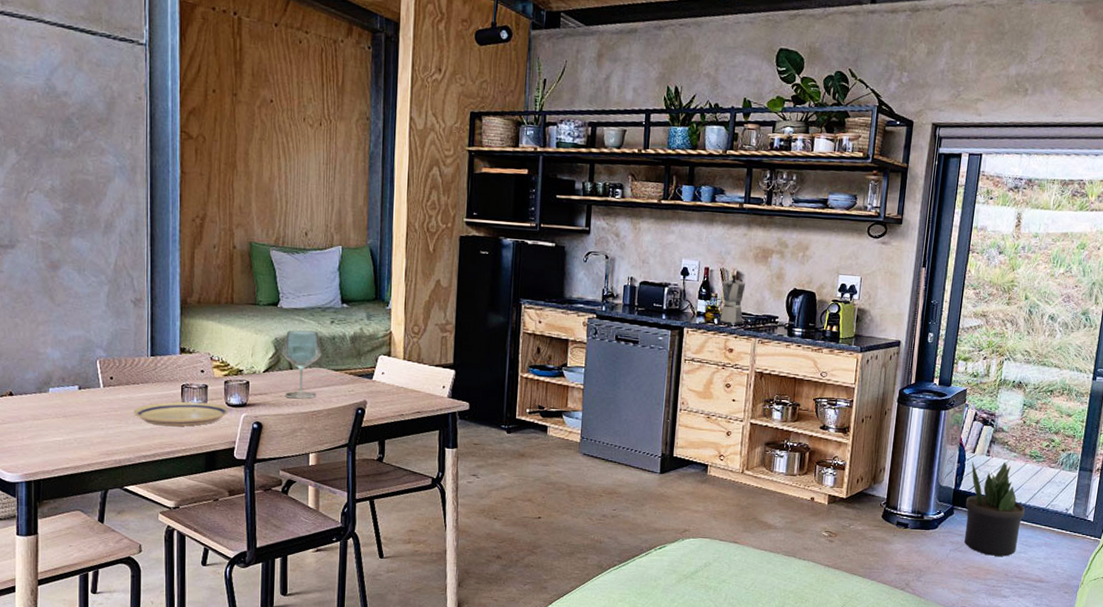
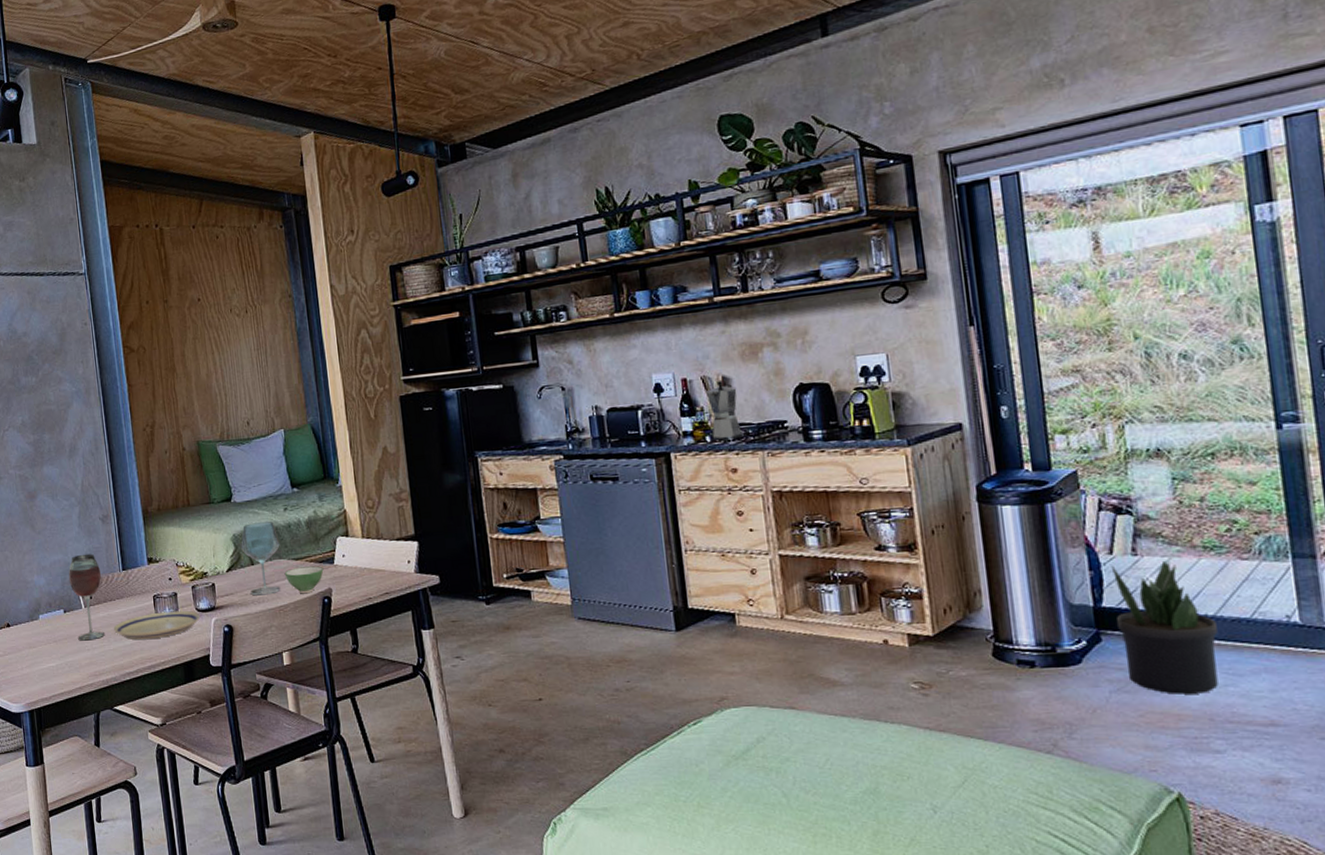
wineglass: none [88,333,127,420] -> present [68,553,105,641]
bowl: none [322,377,362,403] -> present [284,566,324,594]

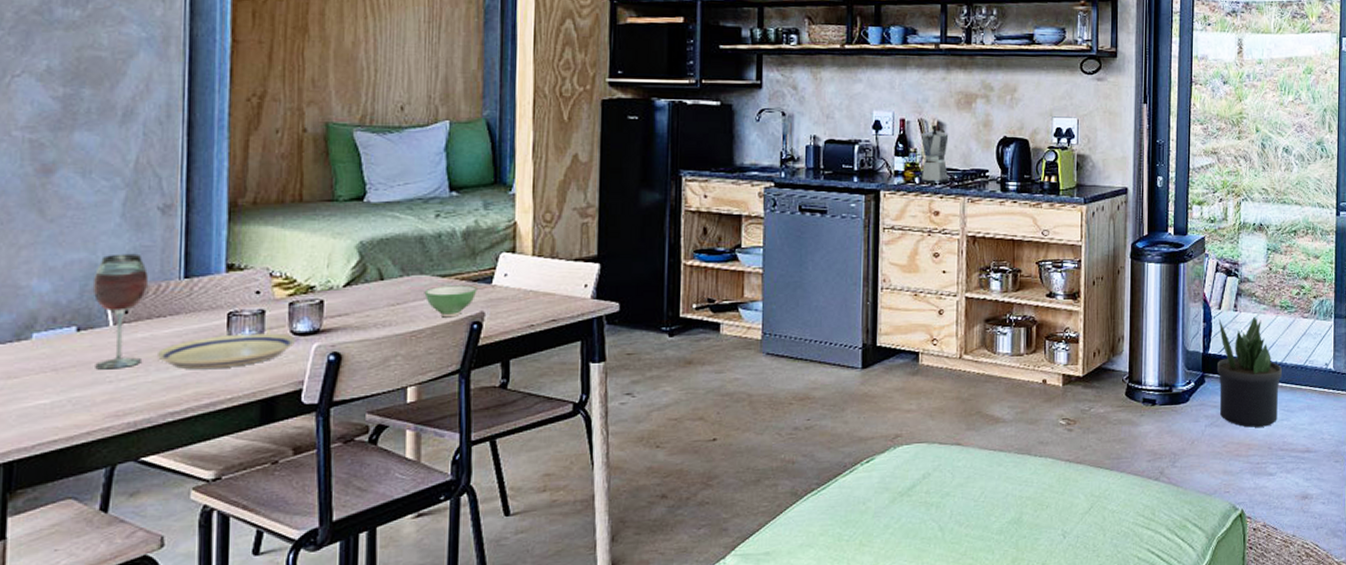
wine glass: present [241,522,281,596] -> none [369,229,424,318]

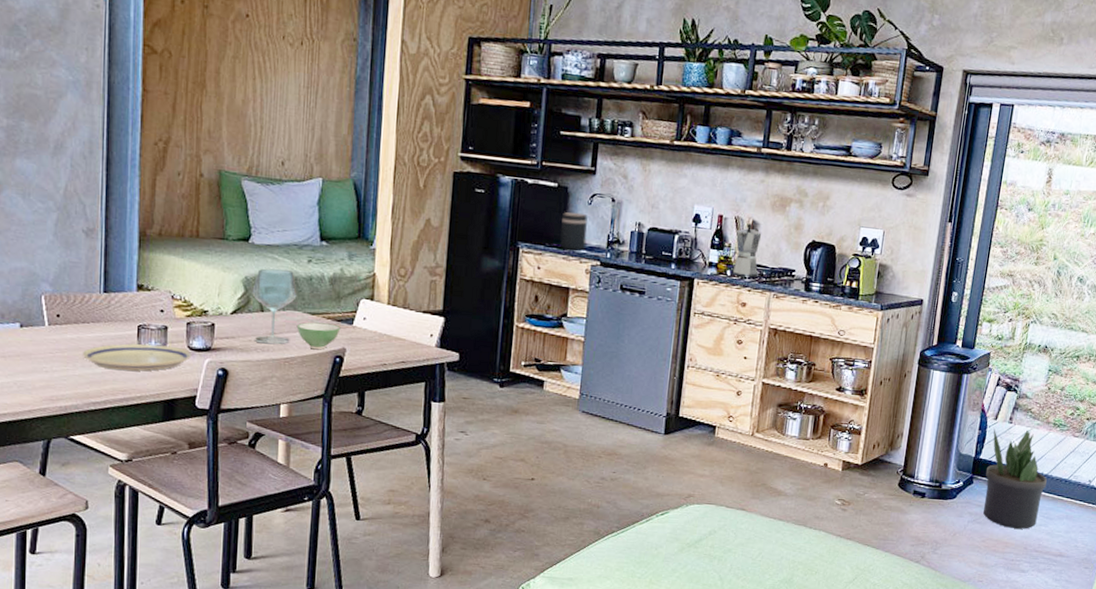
wineglass: present [92,253,149,370] -> none [32,266,76,362]
wine glass: none [369,229,424,318] -> present [252,268,297,345]
cylinder: none [726,131,757,173] -> present [559,212,588,251]

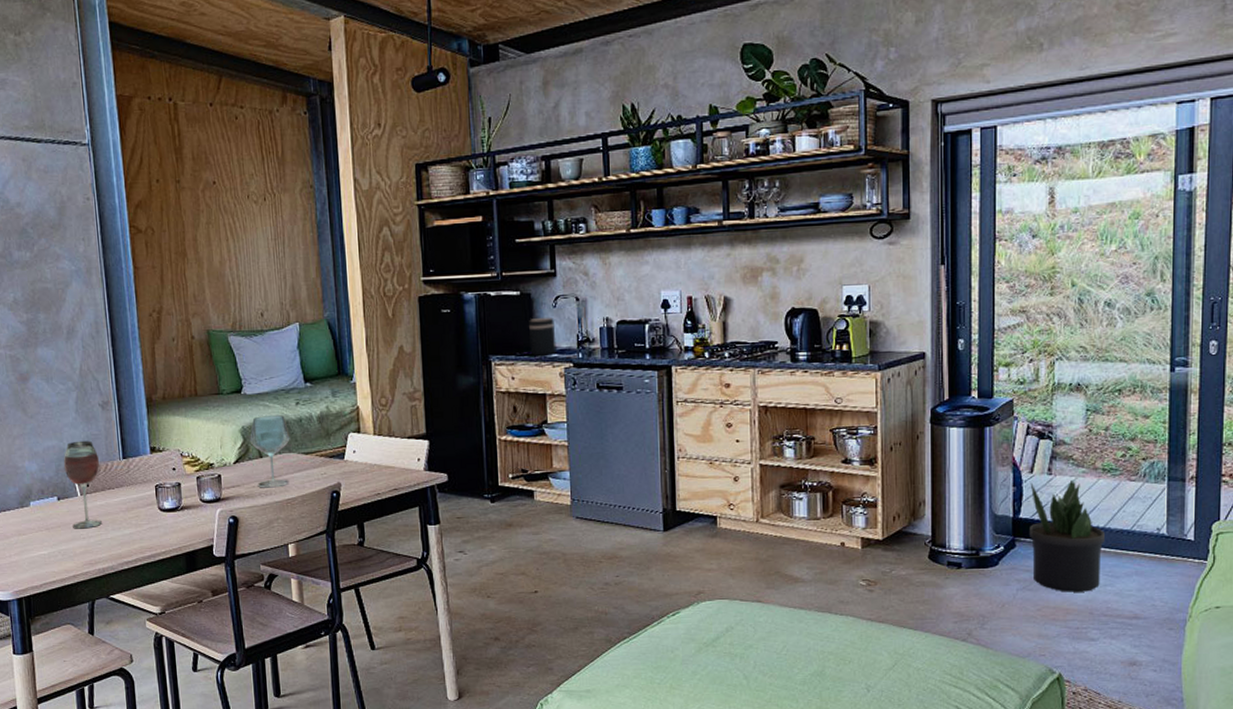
wineglass: none [32,266,76,362] -> present [63,440,102,529]
plate: present [83,343,192,371] -> none [112,501,205,530]
bowl: present [296,322,341,350] -> none [293,461,334,488]
moka pot: present [732,224,762,278] -> none [709,301,739,357]

